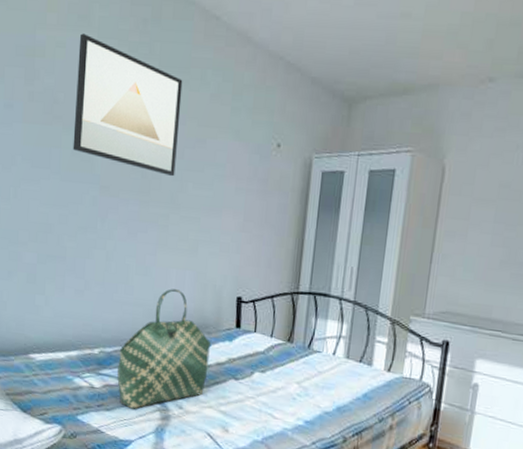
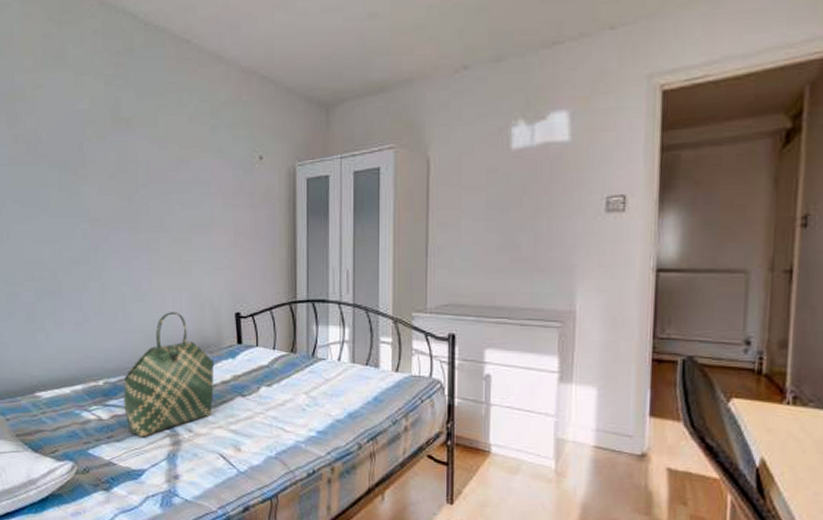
wall art: present [73,33,183,177] -> none [56,73,162,201]

